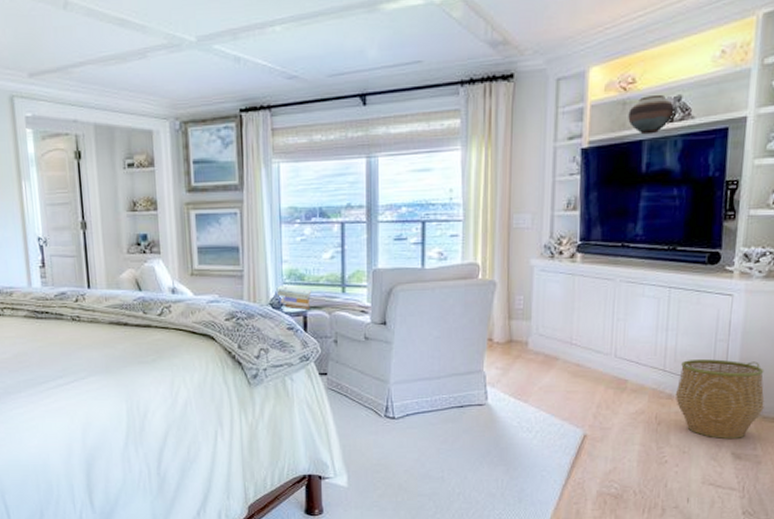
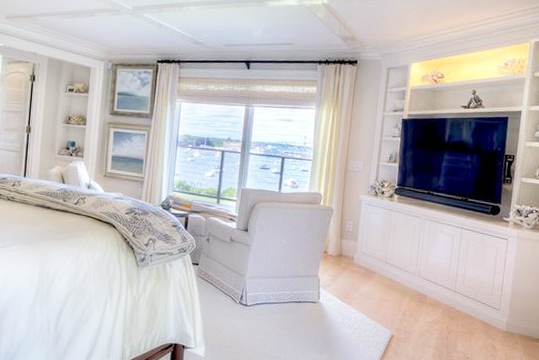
vase: present [628,94,675,135] -> none [437,87,471,115]
basket: present [675,359,765,440] -> none [462,285,530,352]

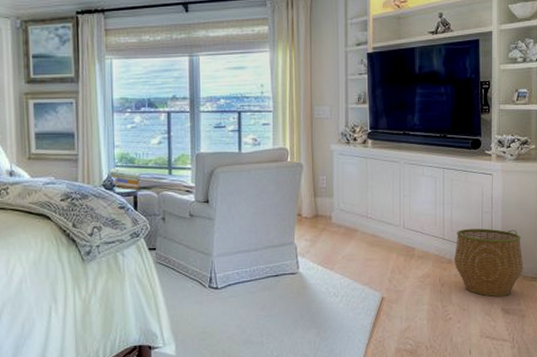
basket: none [462,285,530,352] -> present [453,228,523,297]

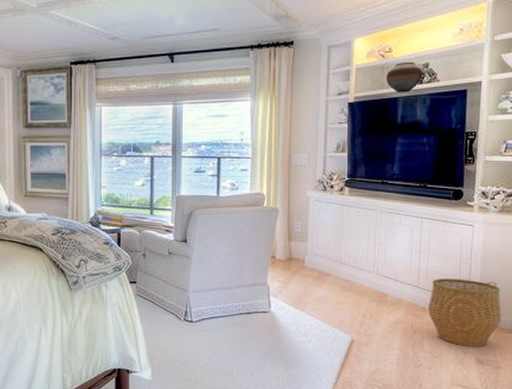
vase: none [402,11,437,43] -> present [386,61,423,93]

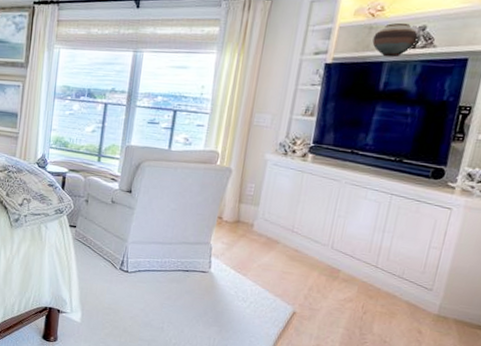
books: present [96,207,125,229] -> none [43,149,73,173]
basket: present [427,279,502,347] -> none [383,260,474,338]

